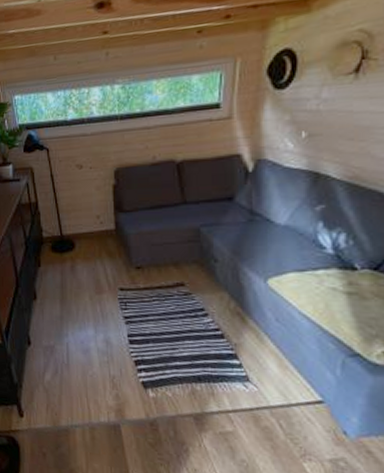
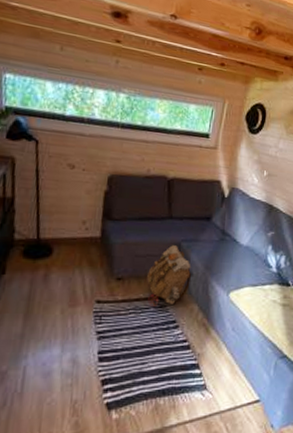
backpack: none [167,231,217,294] -> present [147,245,192,307]

